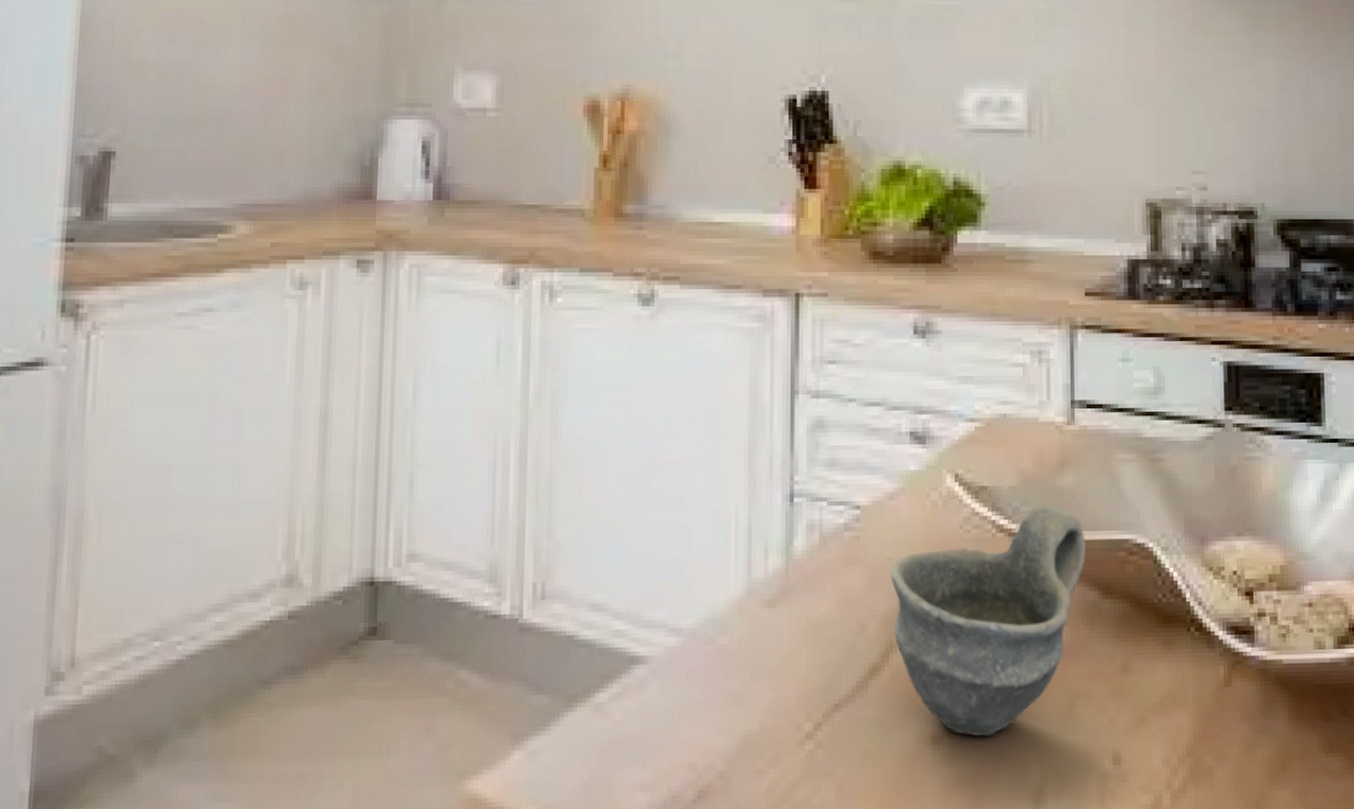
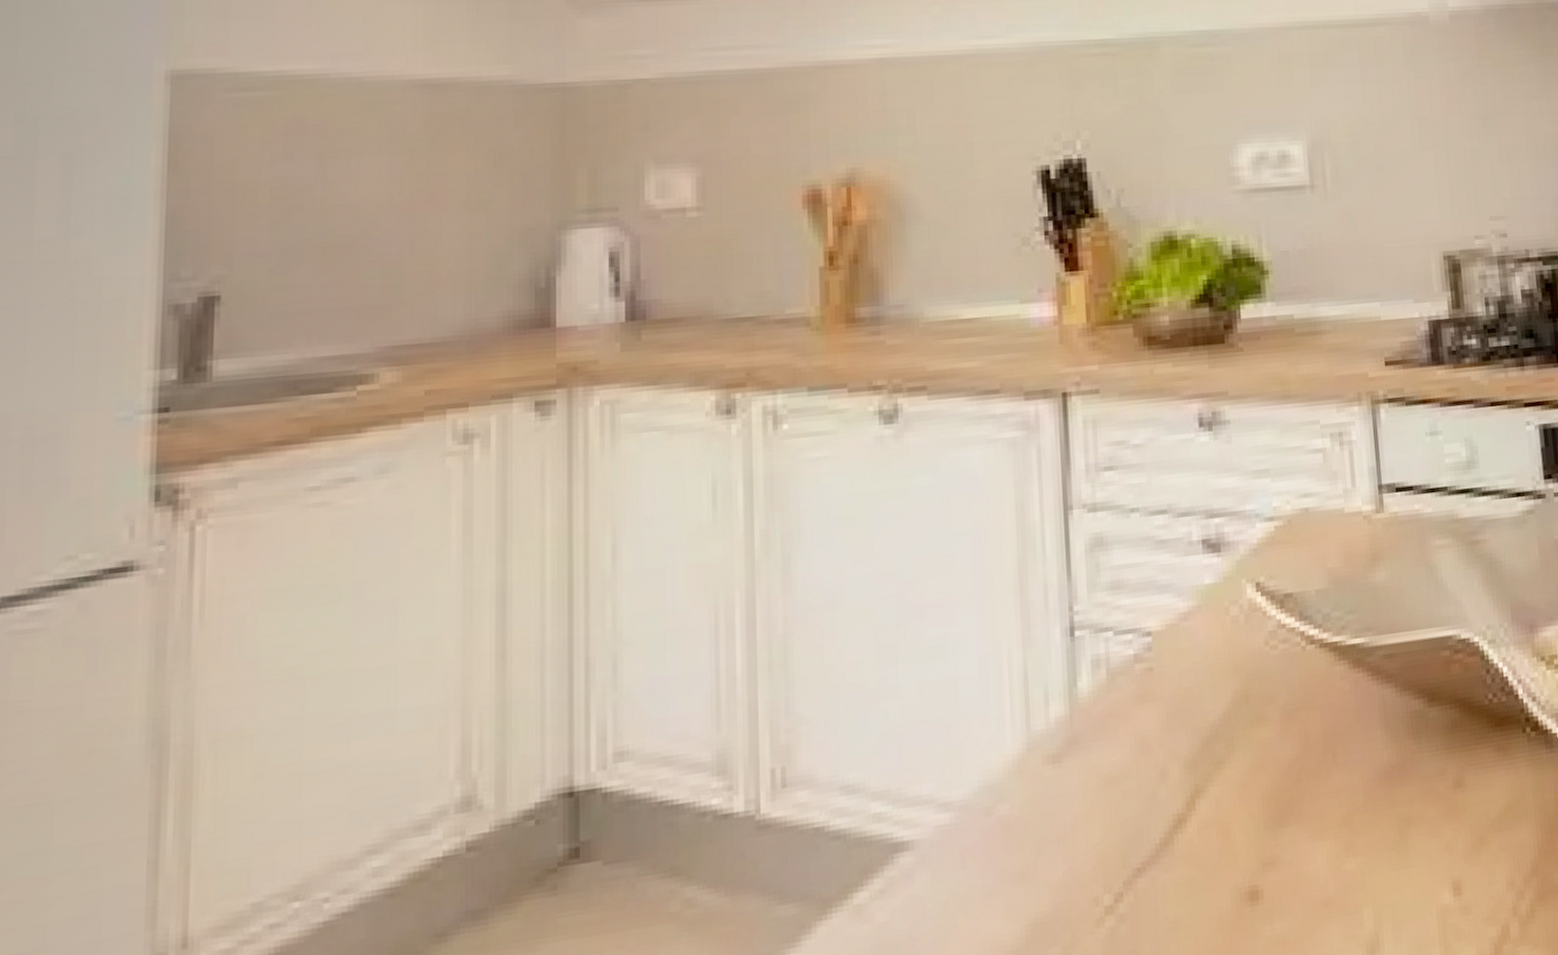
cup: present [891,505,1086,737] -> none [1190,607,1407,885]

